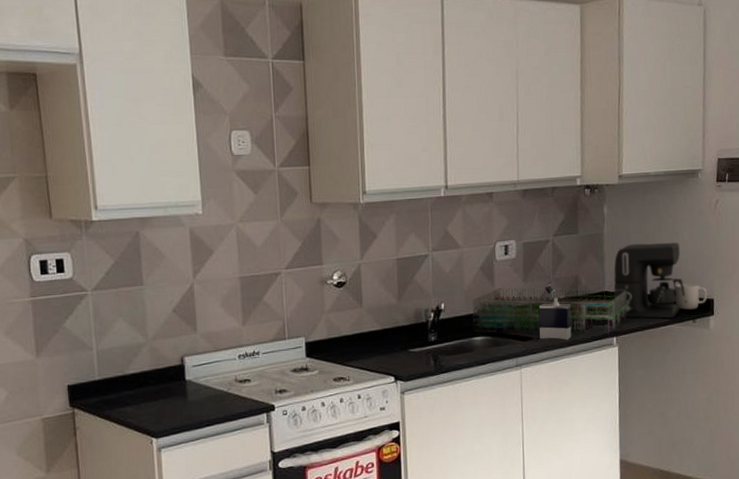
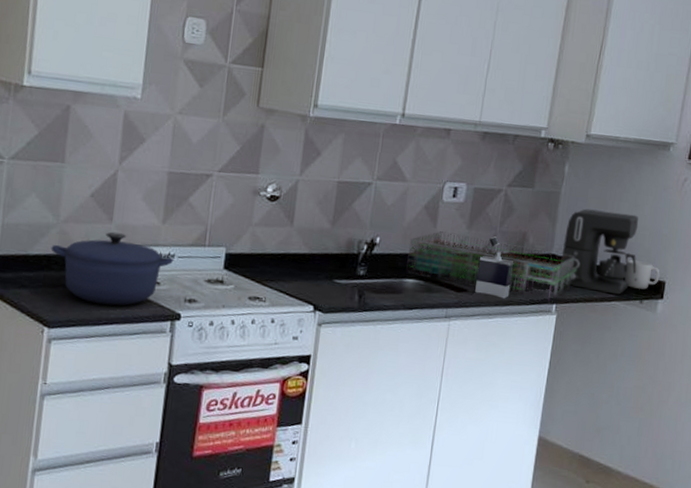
cooking pot: none [145,340,259,409] -> present [50,231,173,306]

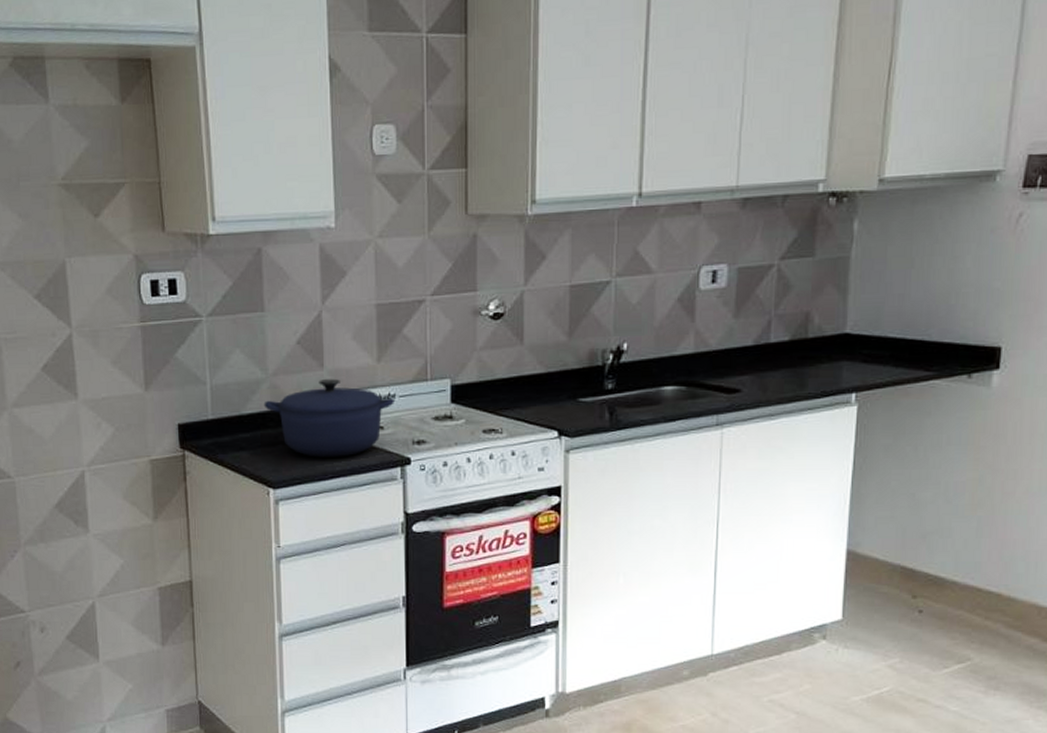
dish rack: present [406,230,578,302] -> none [663,324,881,391]
perfume bottle: present [475,235,515,299] -> none [751,321,797,395]
coffee maker: present [560,209,639,295] -> none [858,269,960,371]
mug: present [624,260,660,290] -> none [945,326,993,361]

